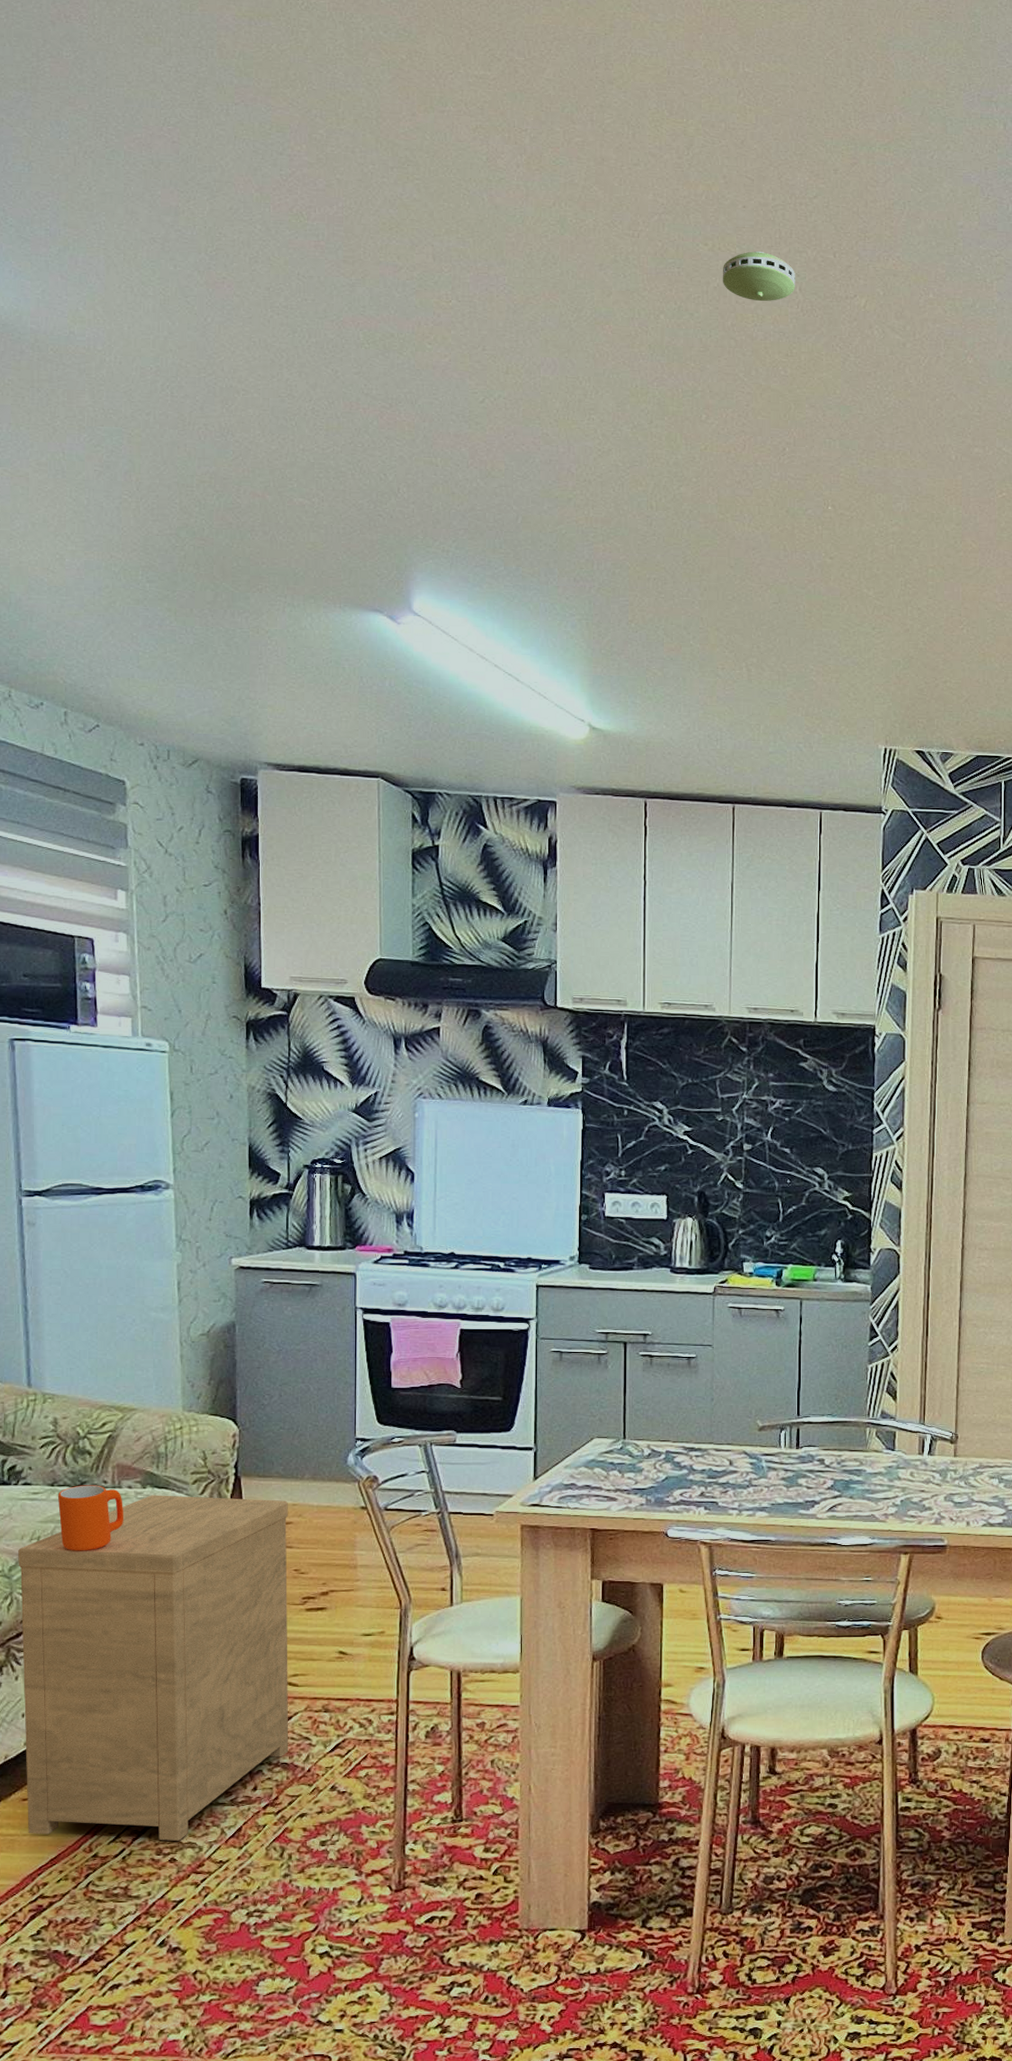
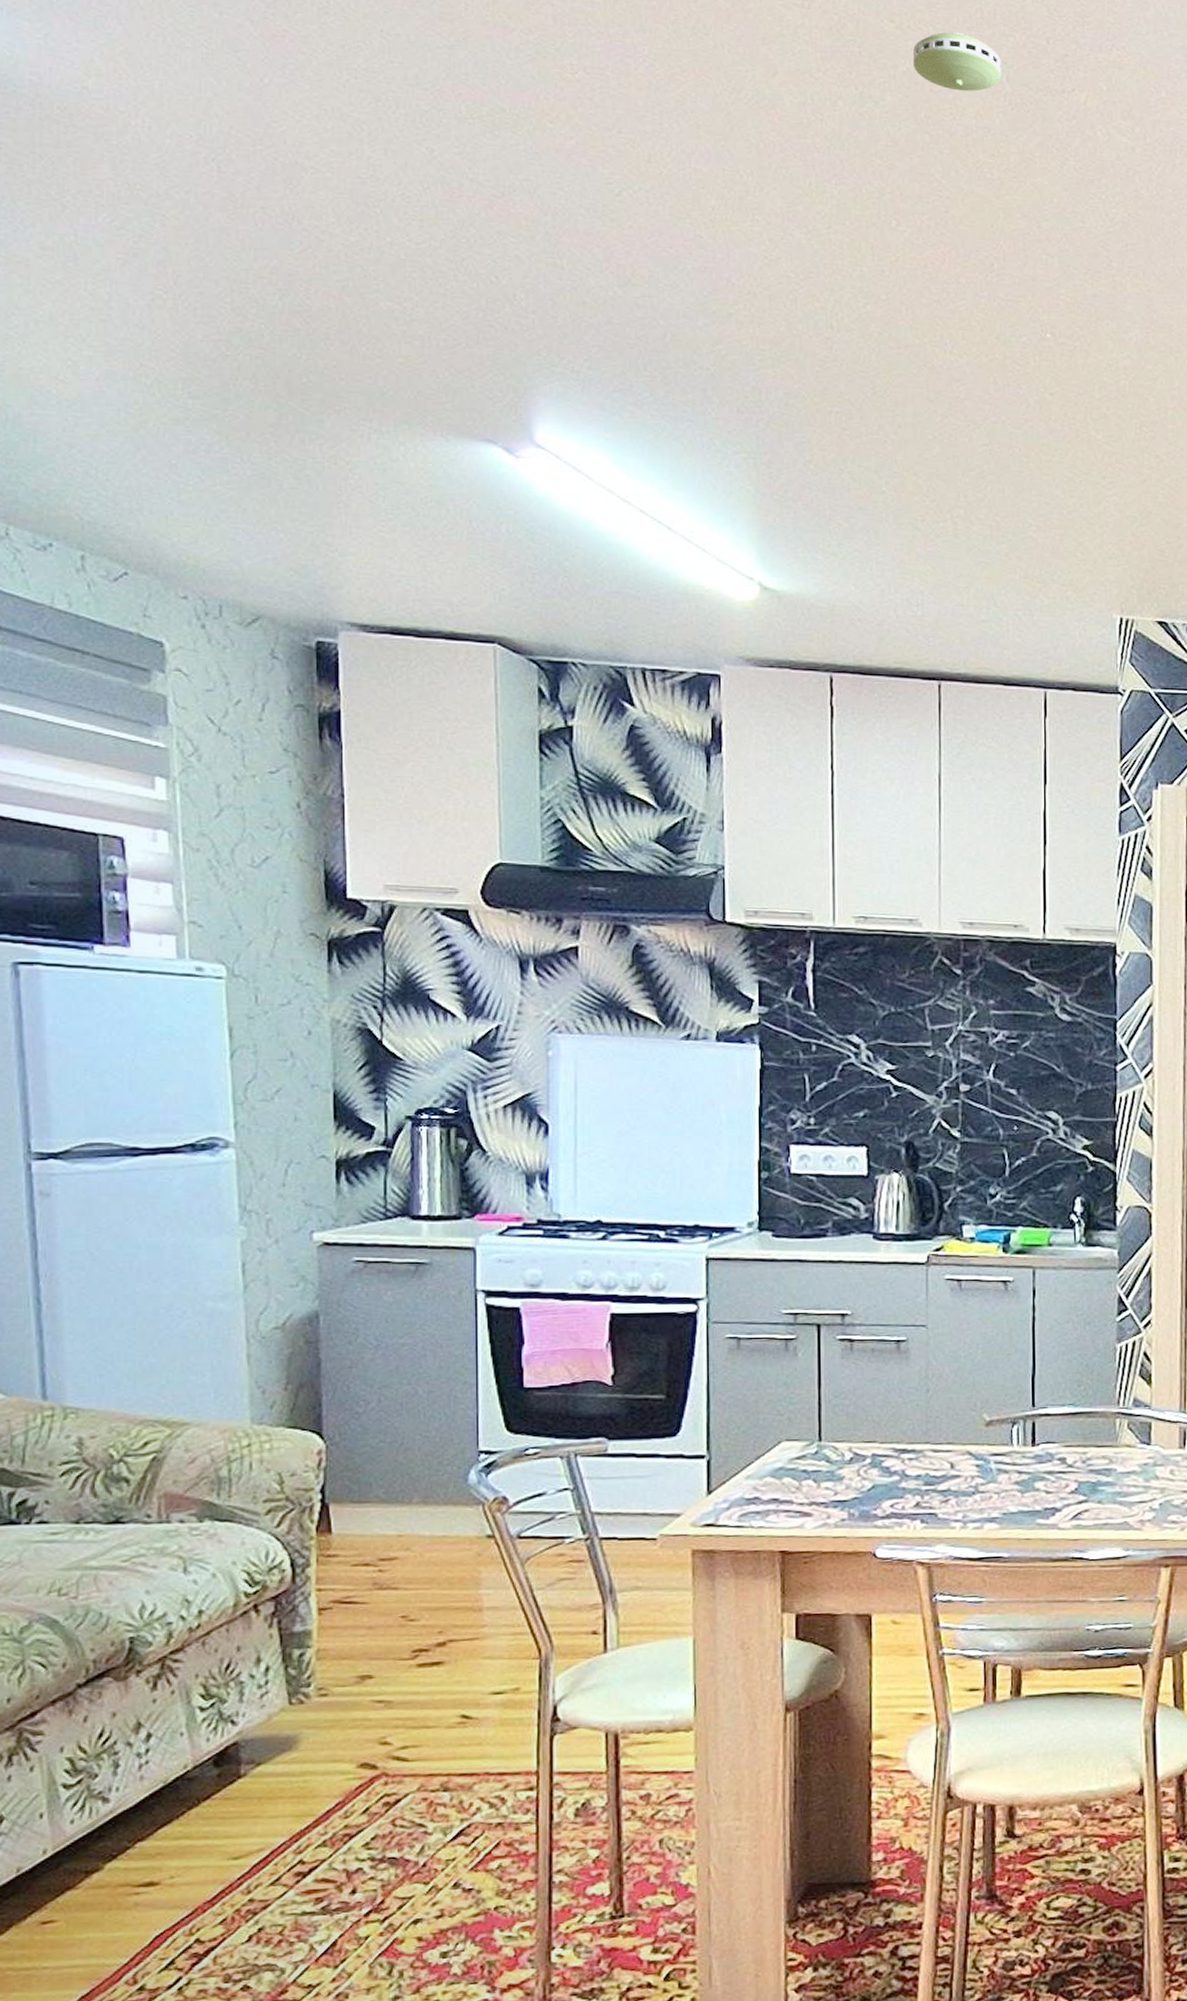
side table: present [18,1495,289,1841] -> none [32,1529,398,1966]
mug: present [57,1485,124,1551] -> none [84,1520,175,1605]

